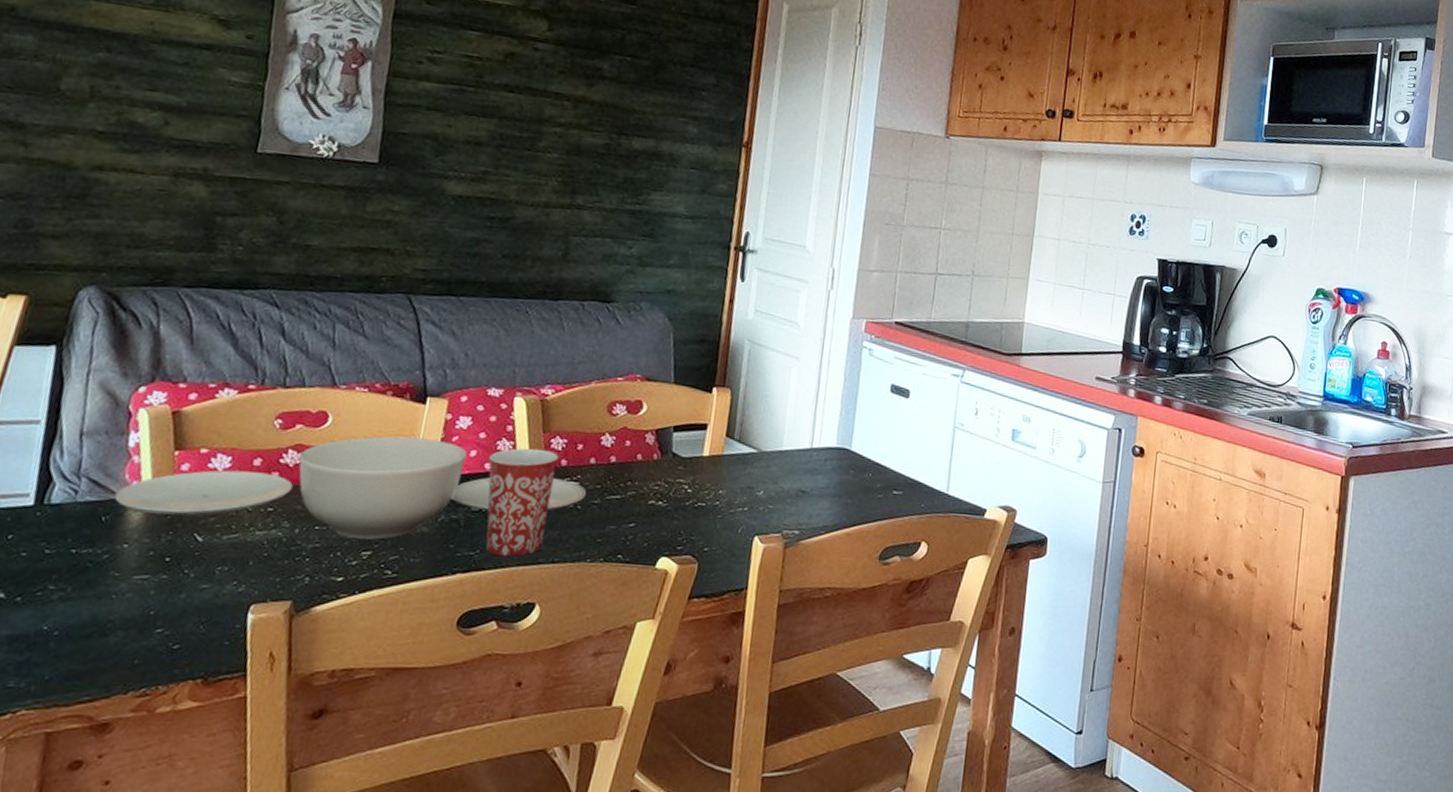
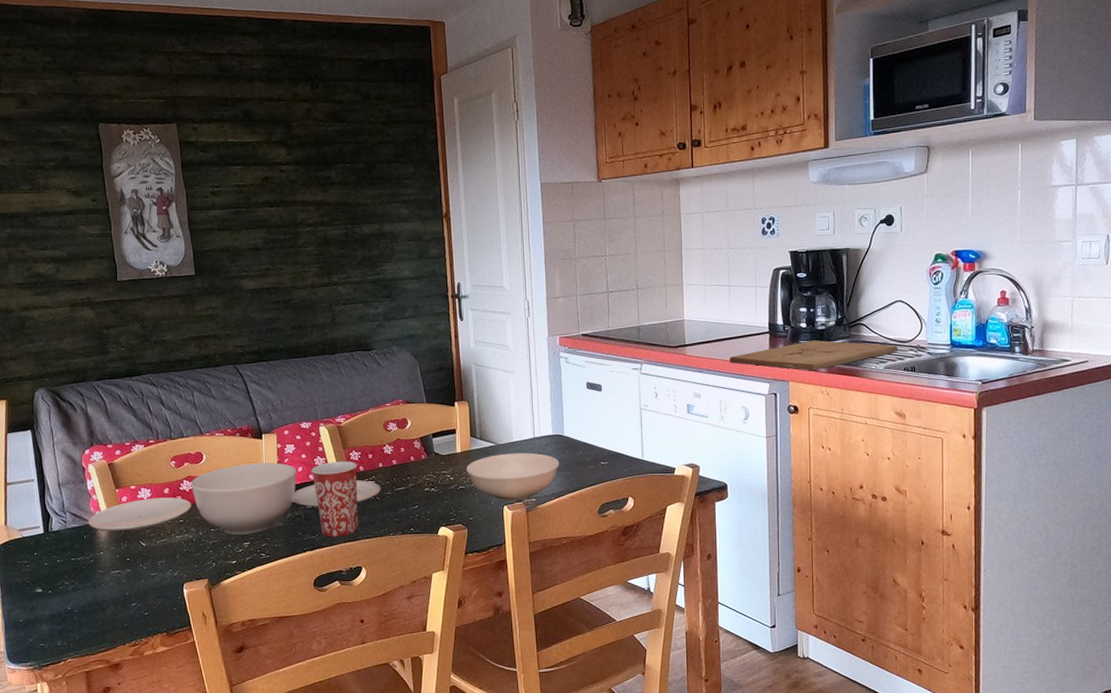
bowl: none [711,465,839,532] -> present [465,452,559,502]
cutting board: none [1071,369,1266,407] -> present [730,340,898,371]

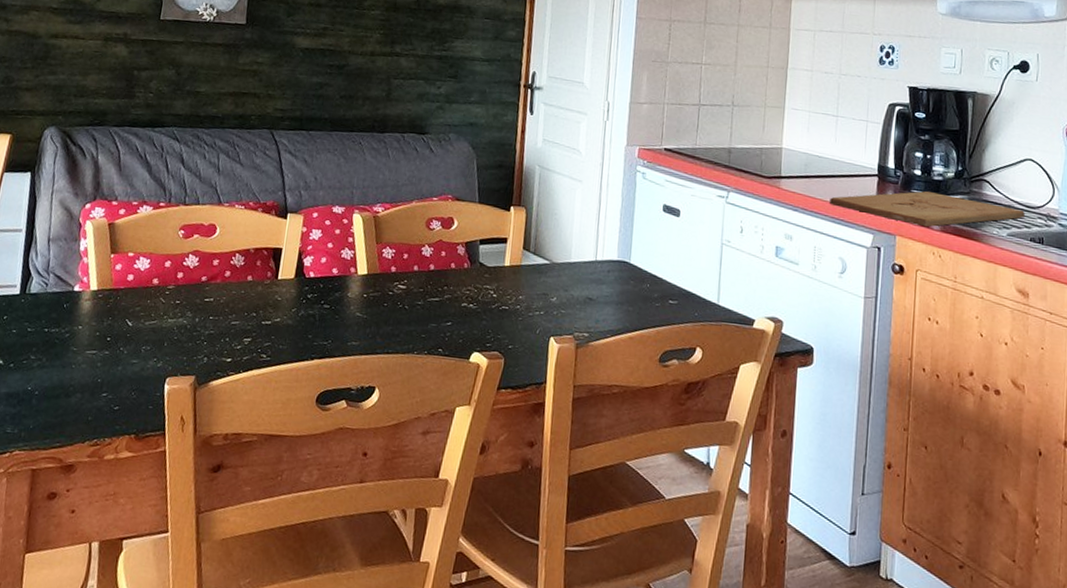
plate: present [88,497,191,531] -> none [72,270,193,305]
bowl: present [190,463,296,535] -> none [196,245,319,329]
plate: present [293,480,381,507] -> none [309,280,412,309]
mug: present [311,461,358,538] -> none [335,256,389,348]
bowl: present [465,452,559,502] -> none [512,274,621,334]

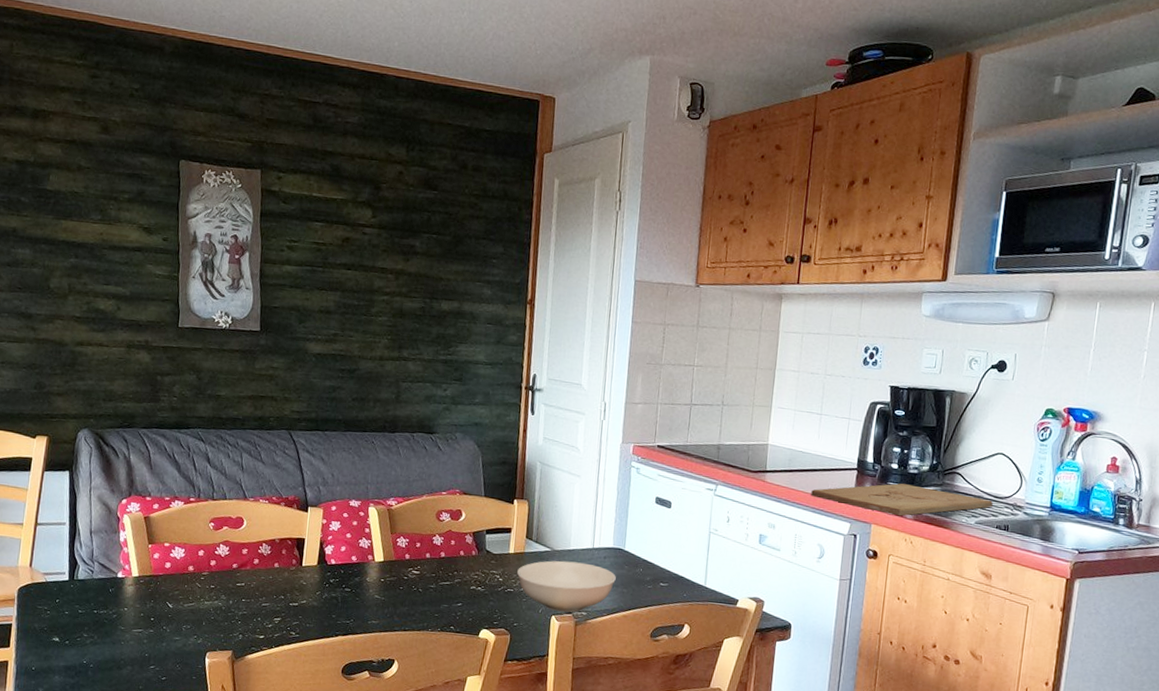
bowl: none [512,274,621,334] -> present [516,560,616,613]

